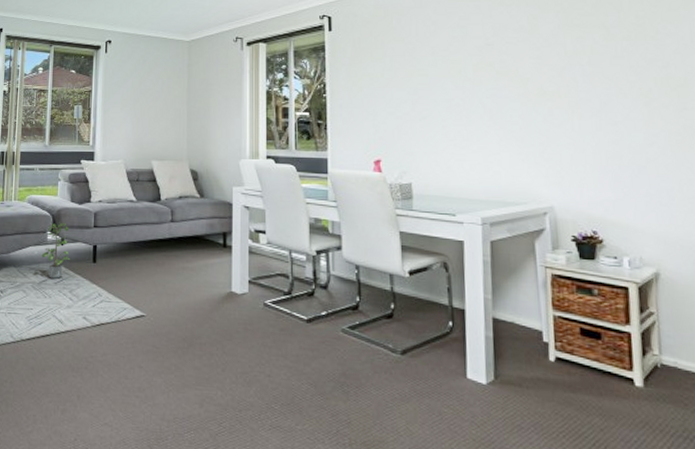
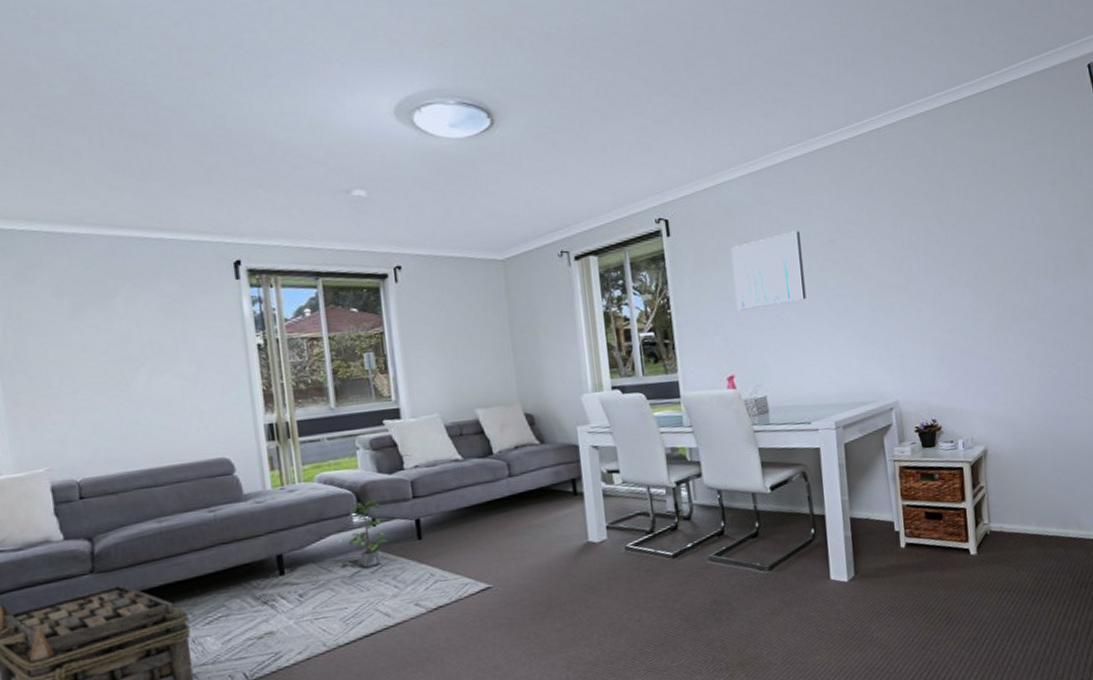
wall art: none [387,33,459,101] -> present [731,231,806,311]

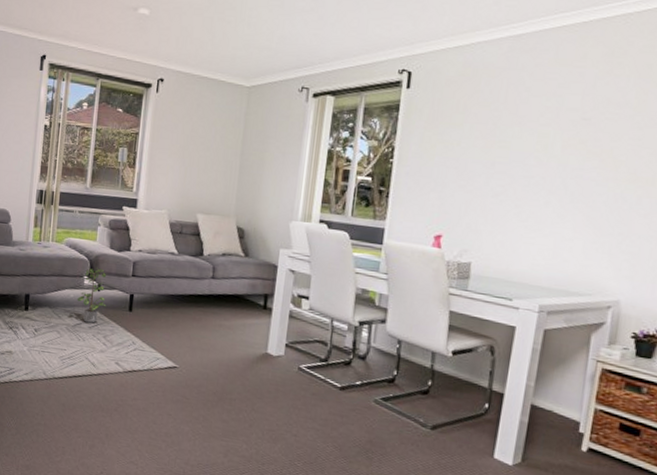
wall art: present [731,231,806,311] -> none [462,102,551,175]

